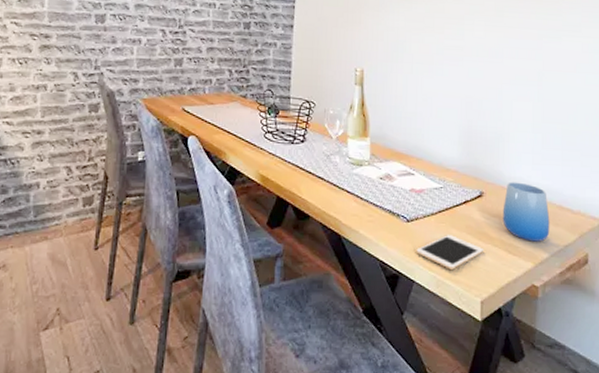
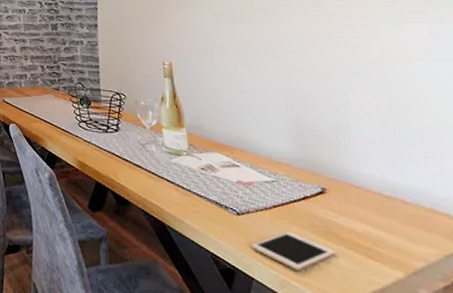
cup: present [502,182,550,242] -> none [353,179,422,249]

